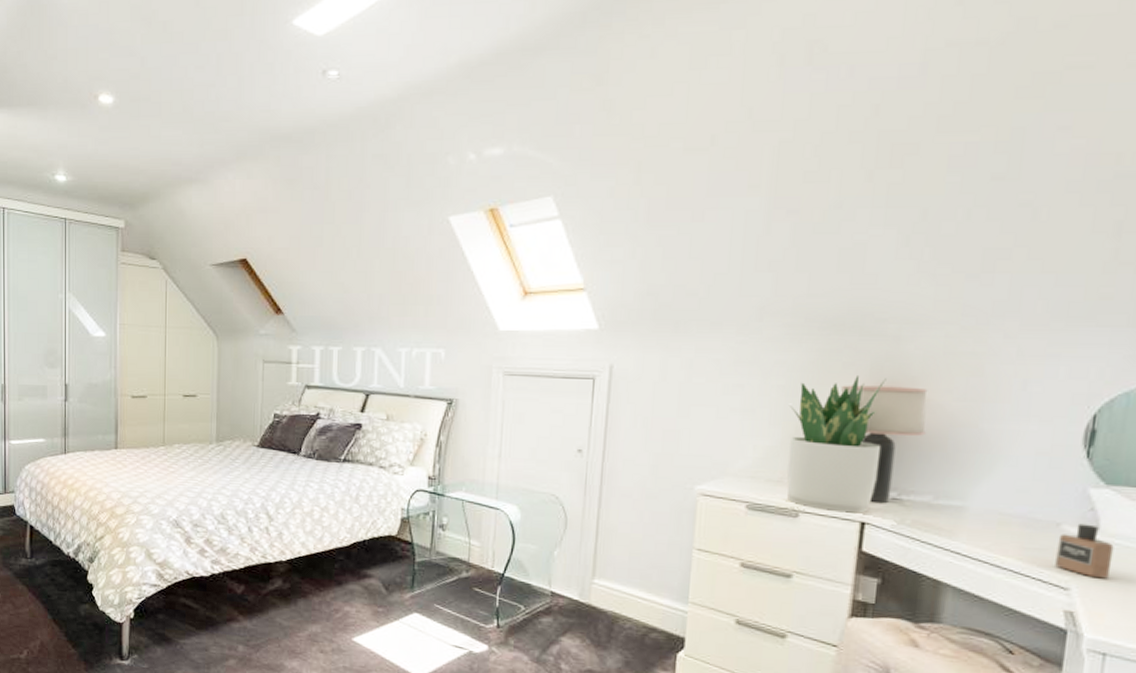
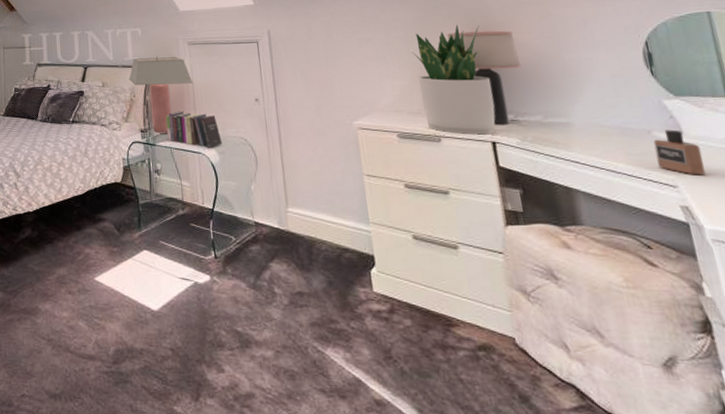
table lamp: none [421,386,503,483] -> present [129,55,194,133]
books: none [460,456,528,504] -> present [166,110,222,148]

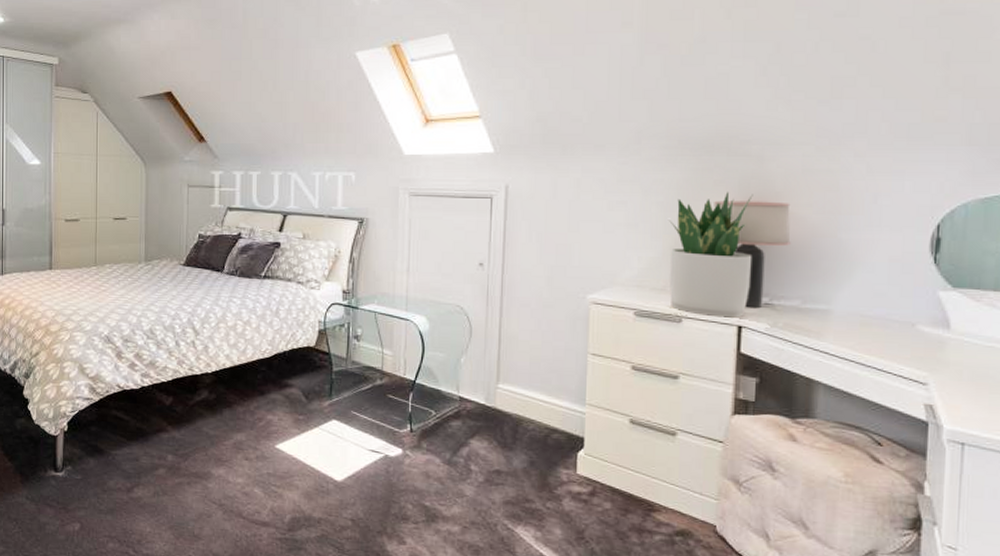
table lamp: present [129,55,194,133] -> none [335,206,410,296]
books: present [166,110,222,148] -> none [372,271,435,315]
perfume: present [653,129,706,175] -> none [913,323,964,374]

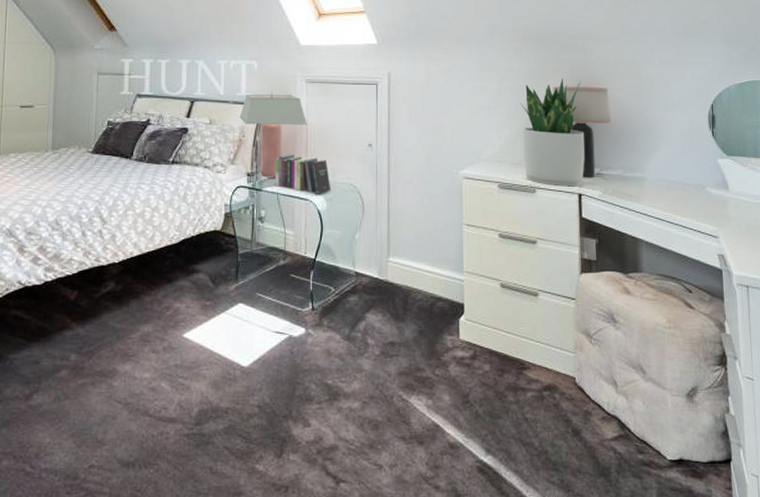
table lamp: none [335,206,410,296] -> present [239,92,308,178]
books: none [372,271,435,315] -> present [275,154,331,194]

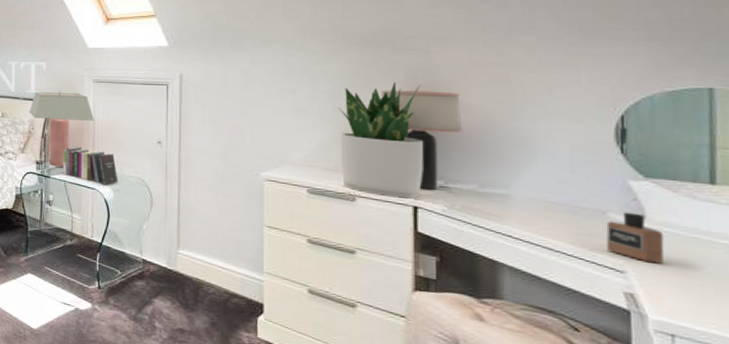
perfume: none [705,186,741,227] -> present [606,212,665,264]

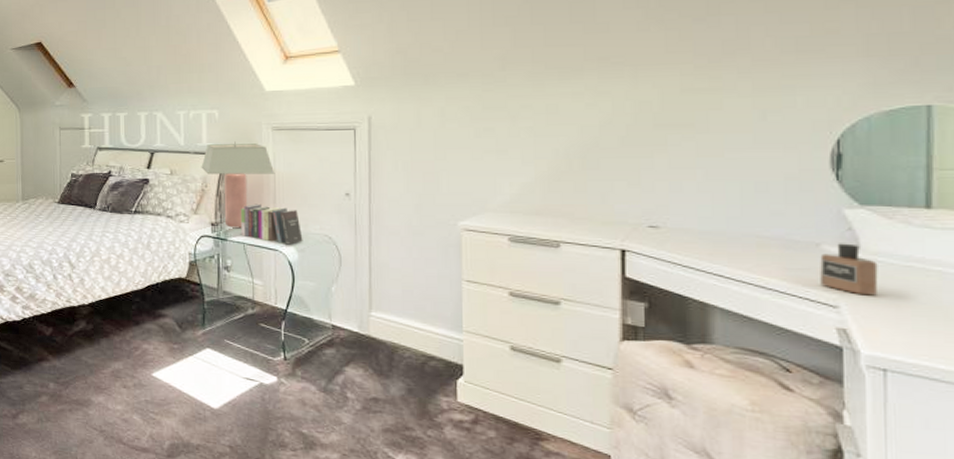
planter: present [337,82,424,199] -> none [540,115,632,242]
table lamp: present [381,90,463,191] -> none [587,122,673,232]

